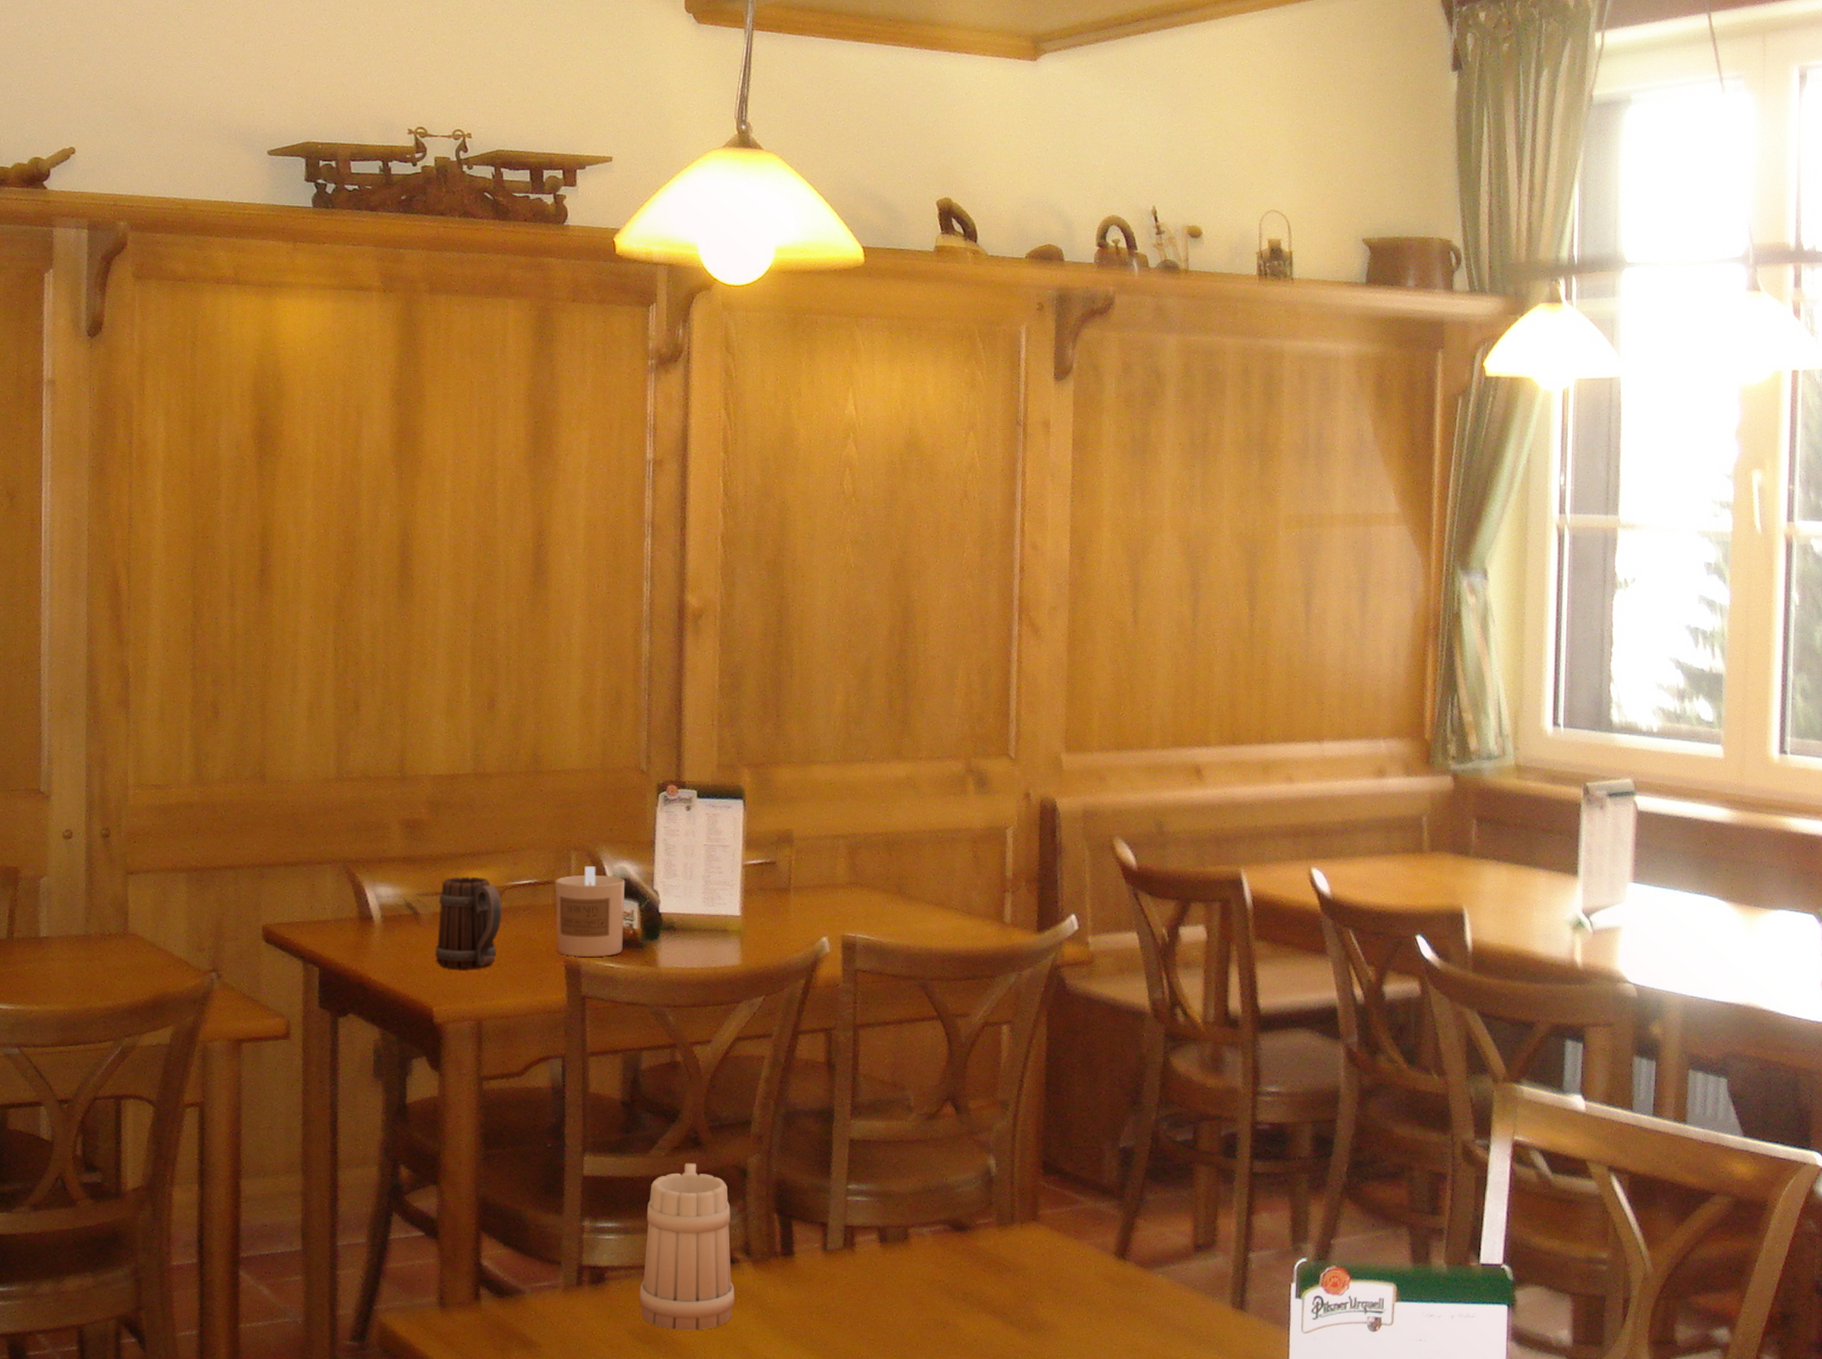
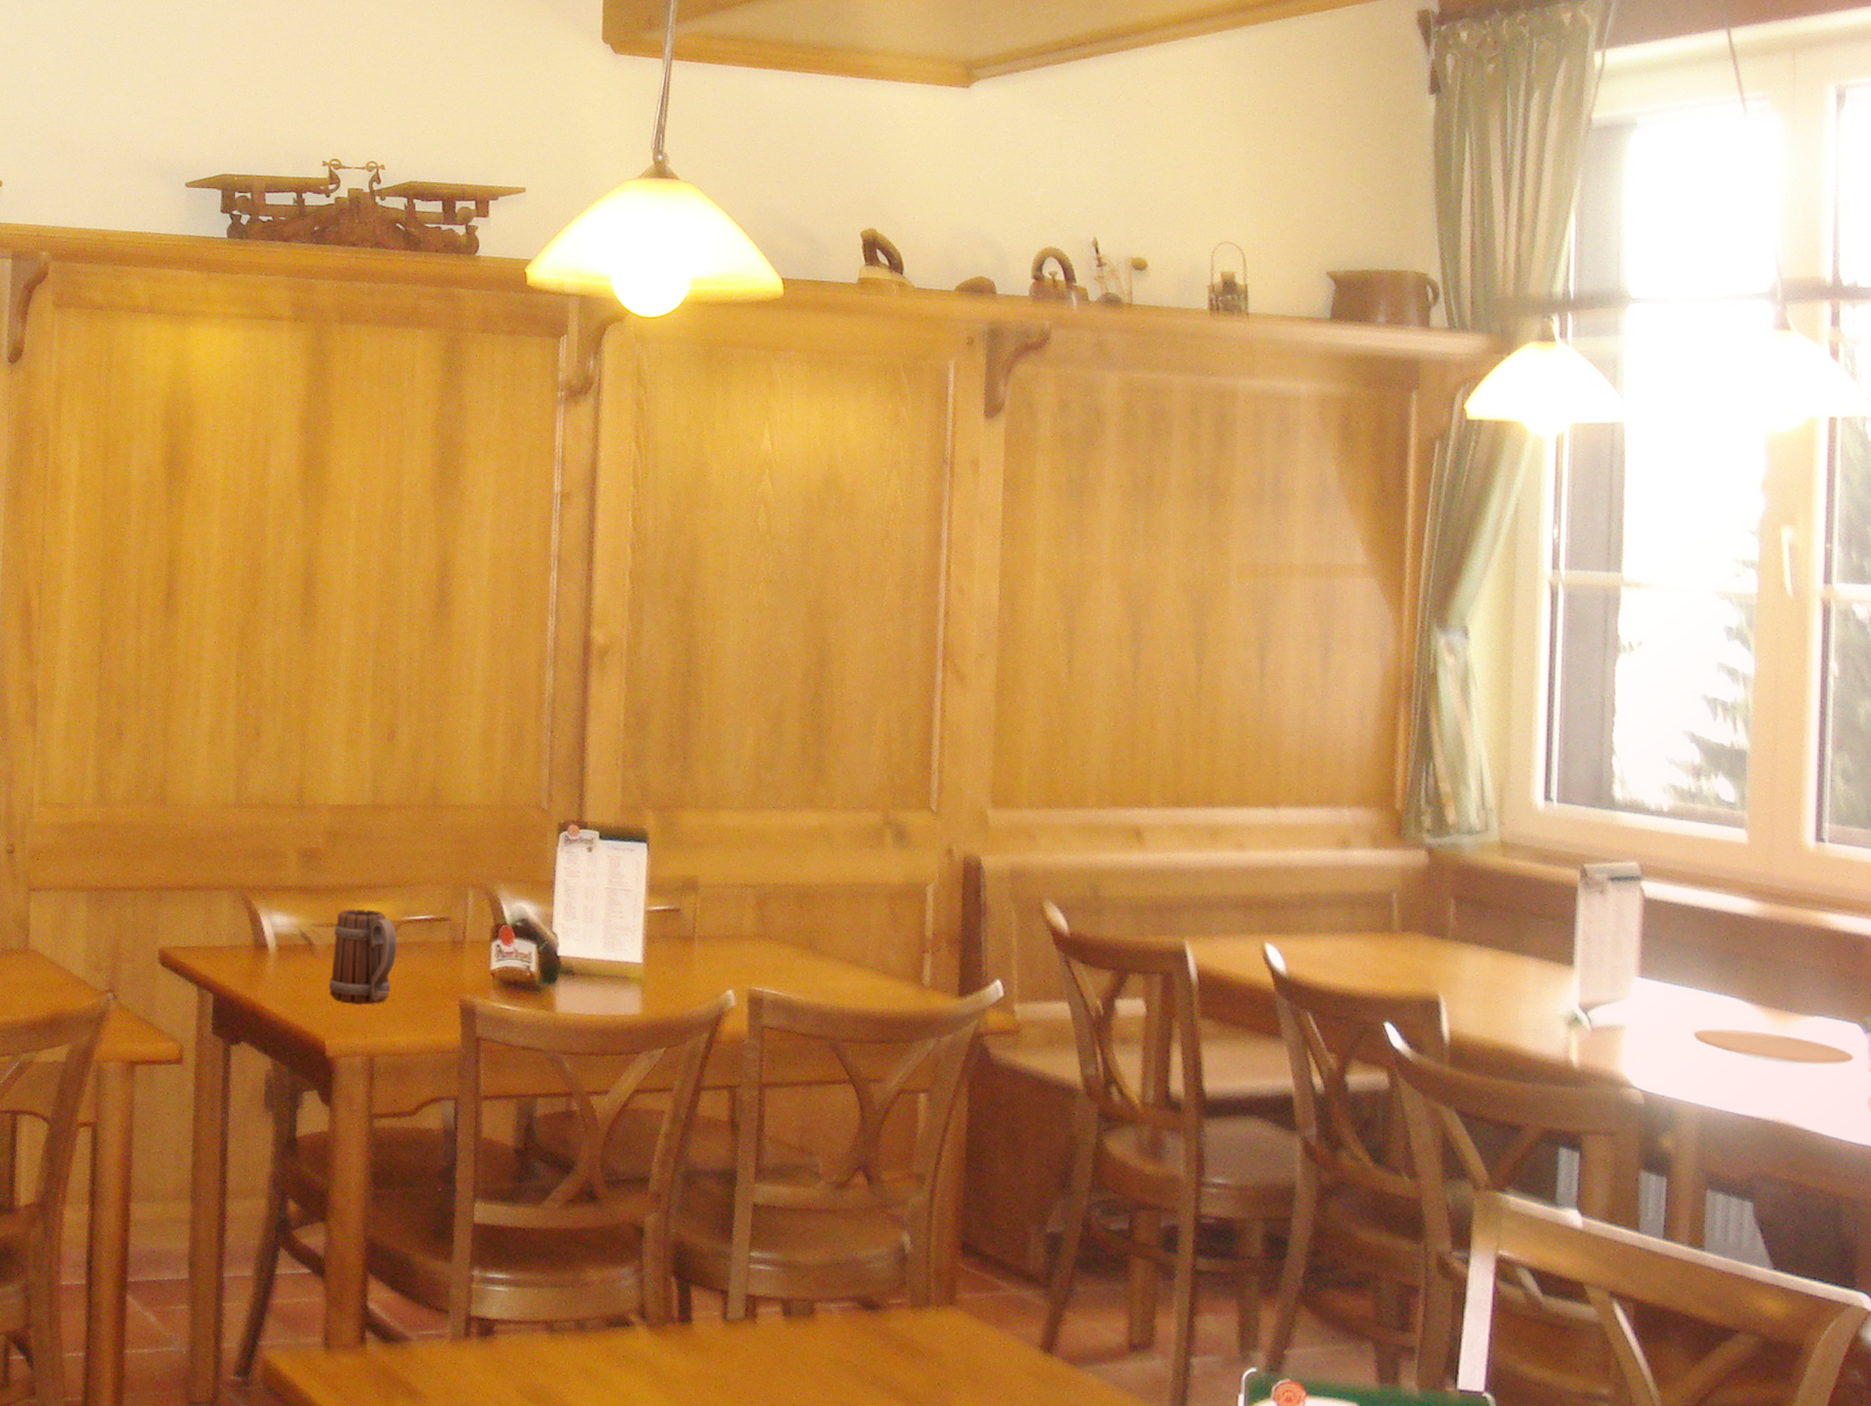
candle: present [555,866,626,957] -> none [451,904,524,998]
beer mug: present [639,1163,735,1331] -> none [529,1217,629,1394]
plate: none [1678,926,1811,954] -> present [1693,1029,1855,1066]

